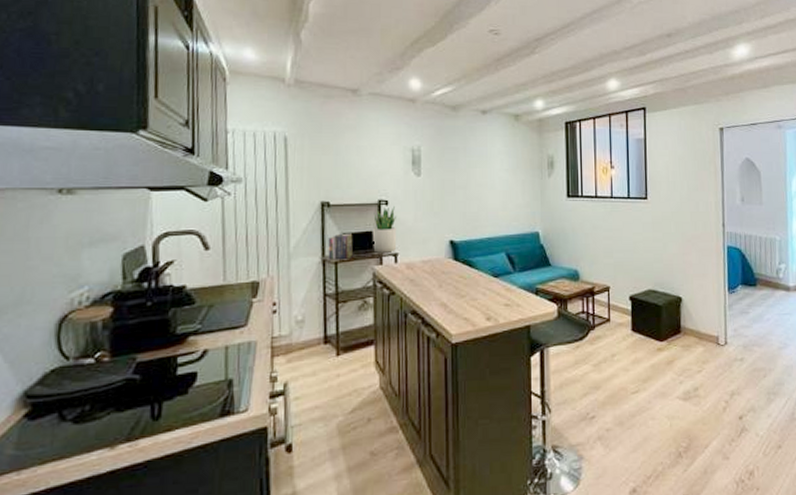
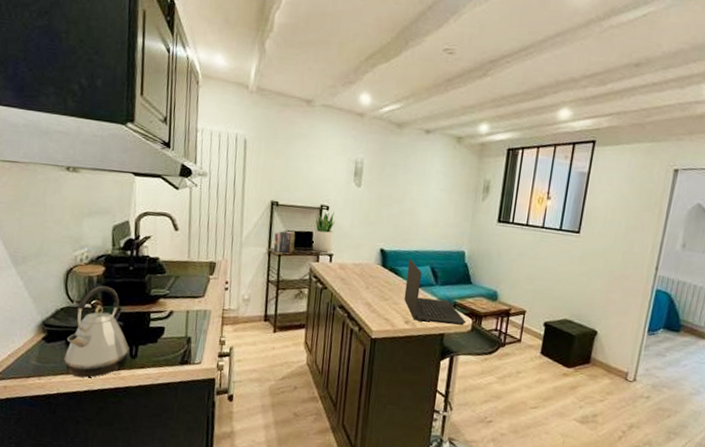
kettle: none [55,331,151,460] -> present [63,285,130,378]
laptop: none [481,247,552,315] -> present [404,259,467,326]

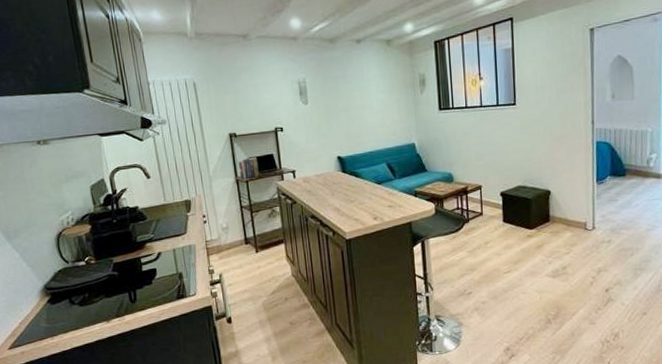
kettle: present [63,285,130,378] -> none [69,242,129,330]
planter: present [312,212,335,253] -> none [272,132,294,171]
laptop: present [404,259,467,326] -> none [365,160,430,215]

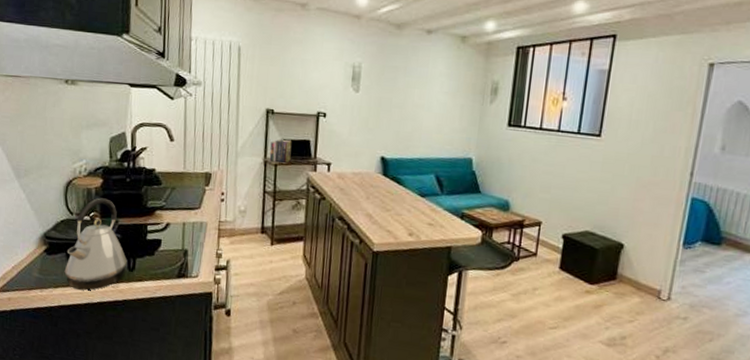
kettle: none [69,242,129,330] -> present [64,198,128,291]

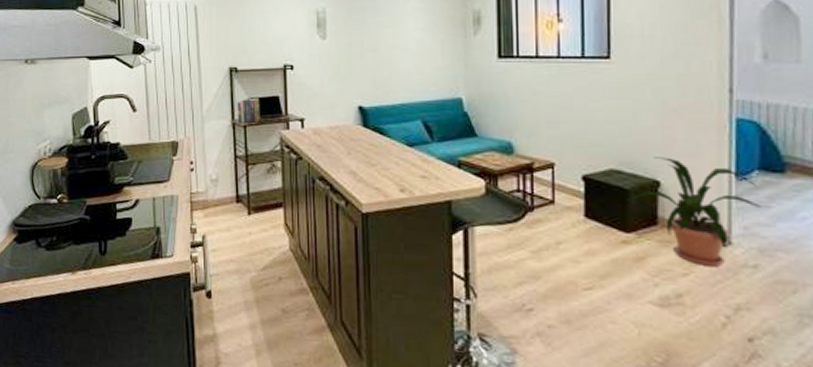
kettle: present [64,198,128,291] -> none [35,178,99,280]
house plant: none [595,224,699,317] -> present [627,157,762,267]

